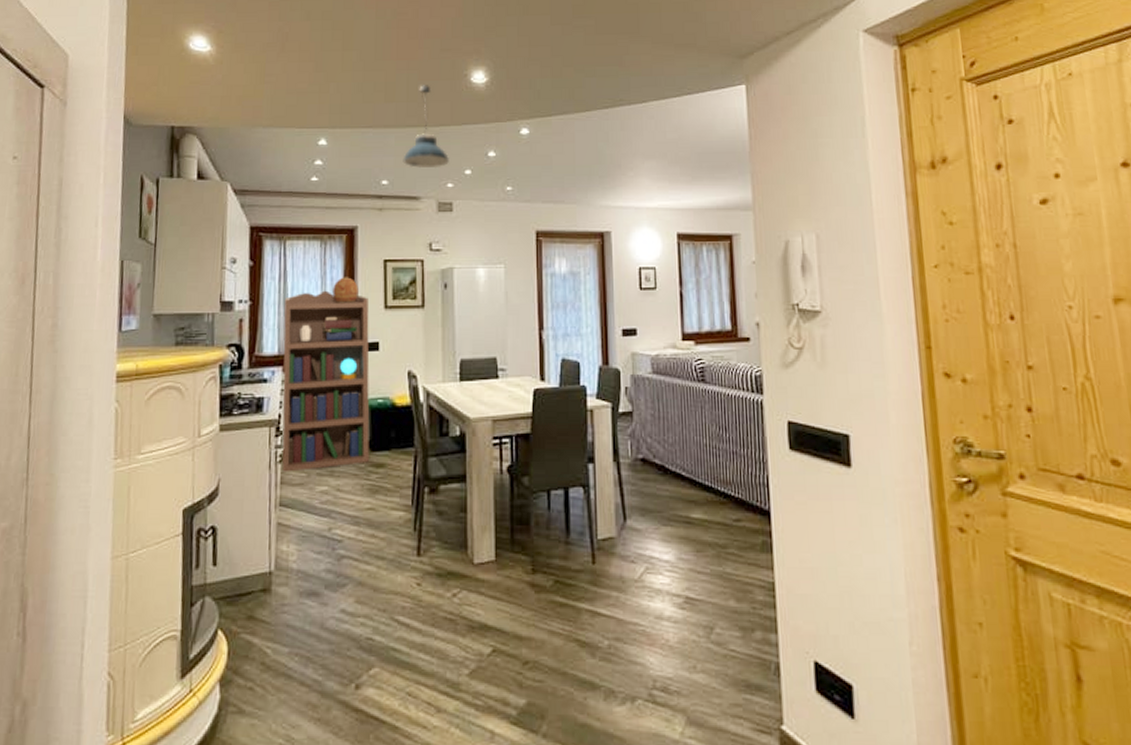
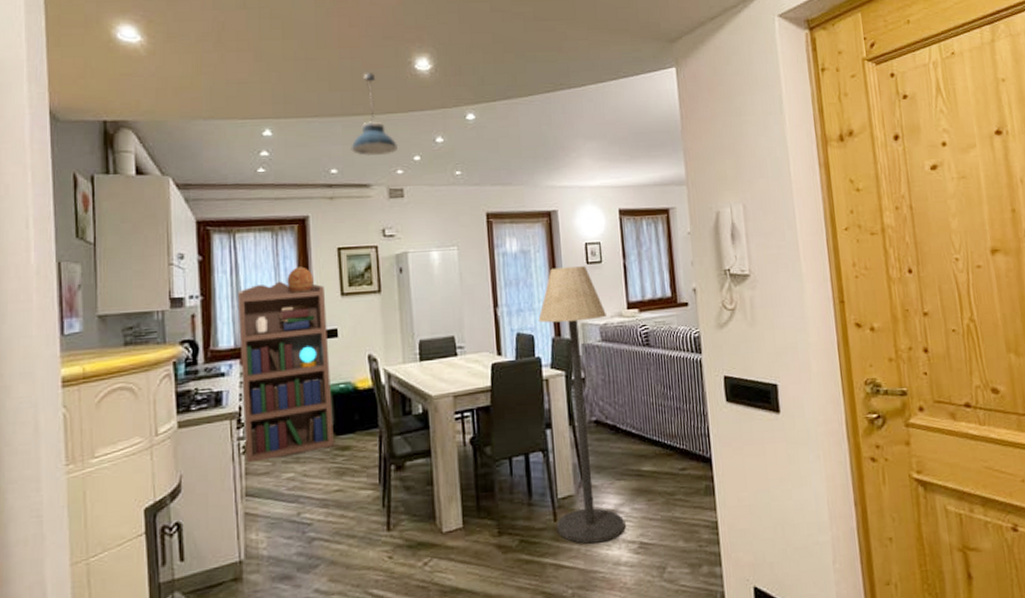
floor lamp: none [585,292,669,592] -> present [538,266,625,544]

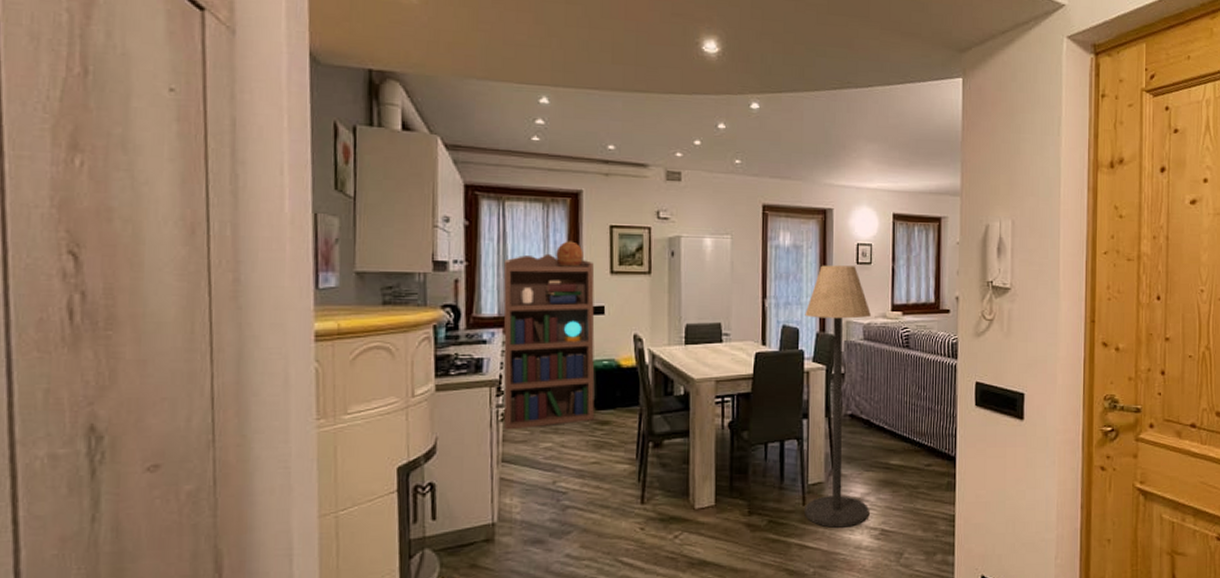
pendant light: present [351,73,398,156] -> none [630,49,678,137]

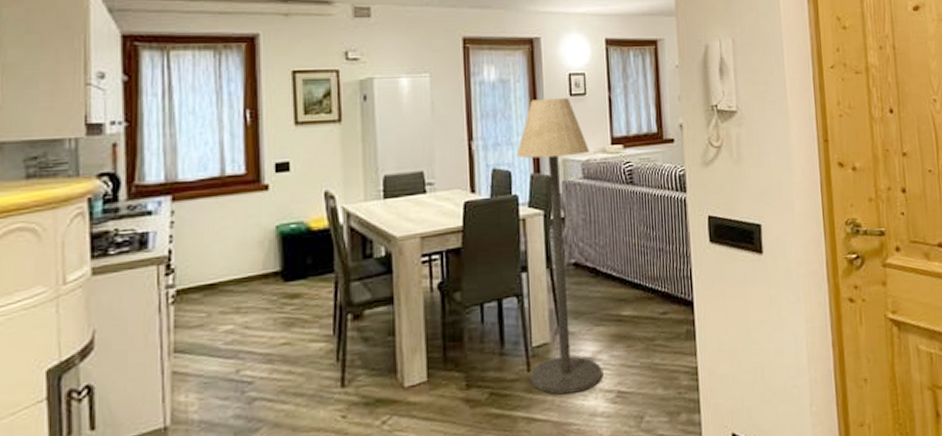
bookshelf: present [503,253,595,430] -> none [170,106,282,315]
vessel: present [556,241,583,267] -> none [231,91,263,121]

